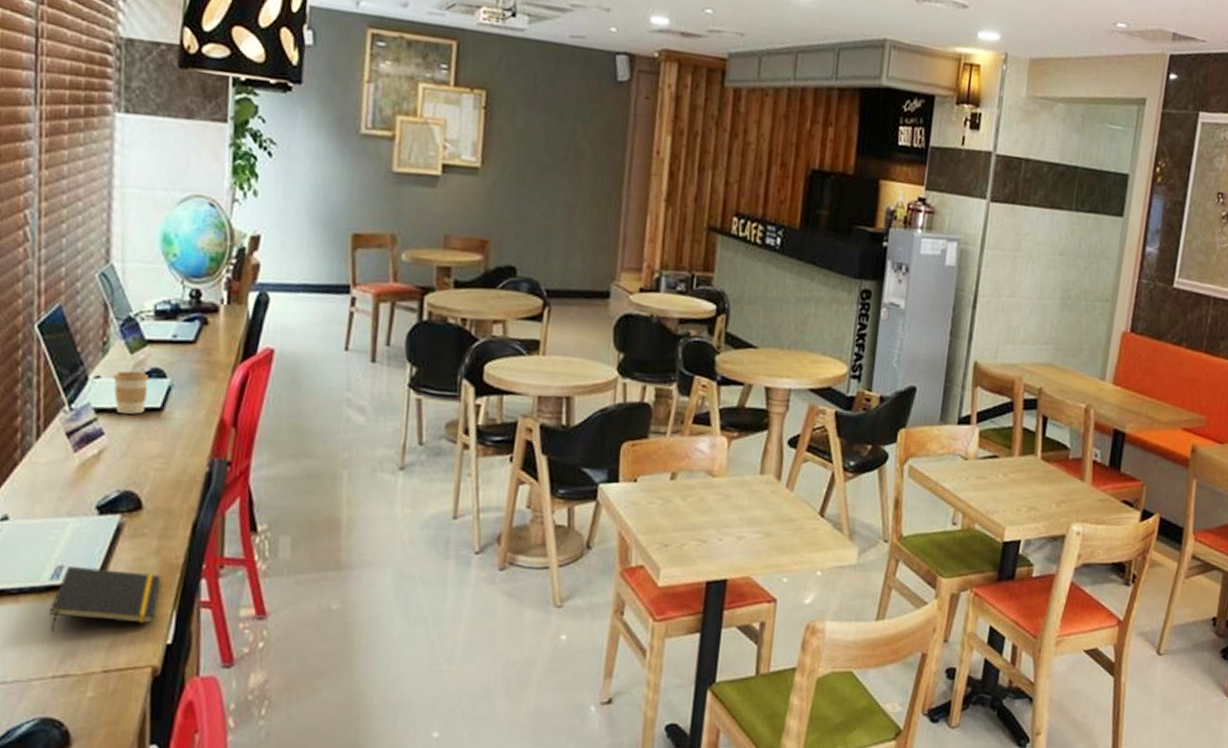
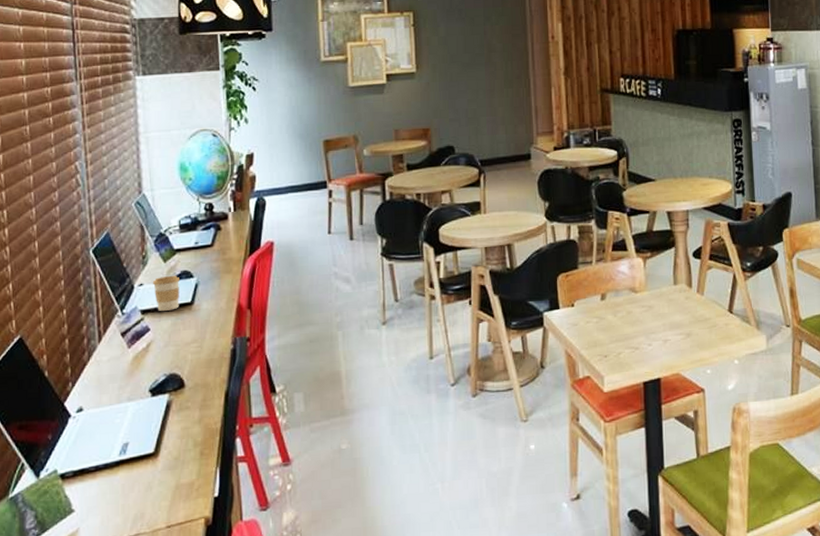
notepad: present [49,566,161,633] -> none [121,439,205,500]

